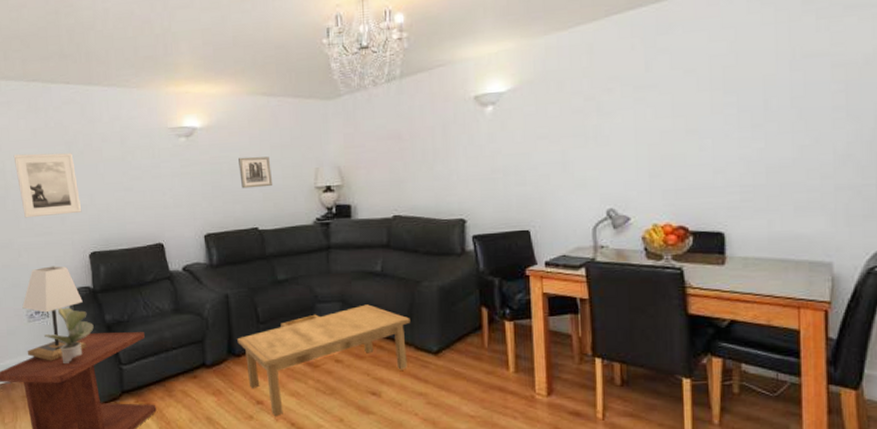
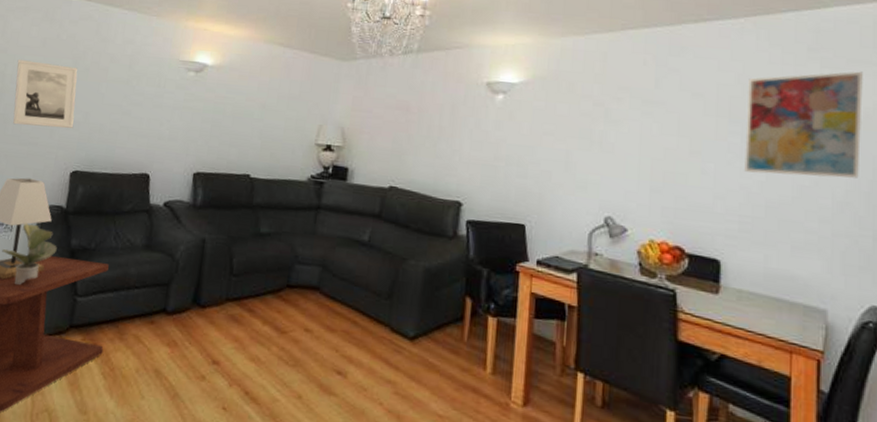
coffee table: present [237,304,411,416] -> none [205,273,391,381]
wall art: present [238,156,272,189] -> none [241,101,275,136]
wall art: none [741,16,862,141] -> present [744,71,863,178]

